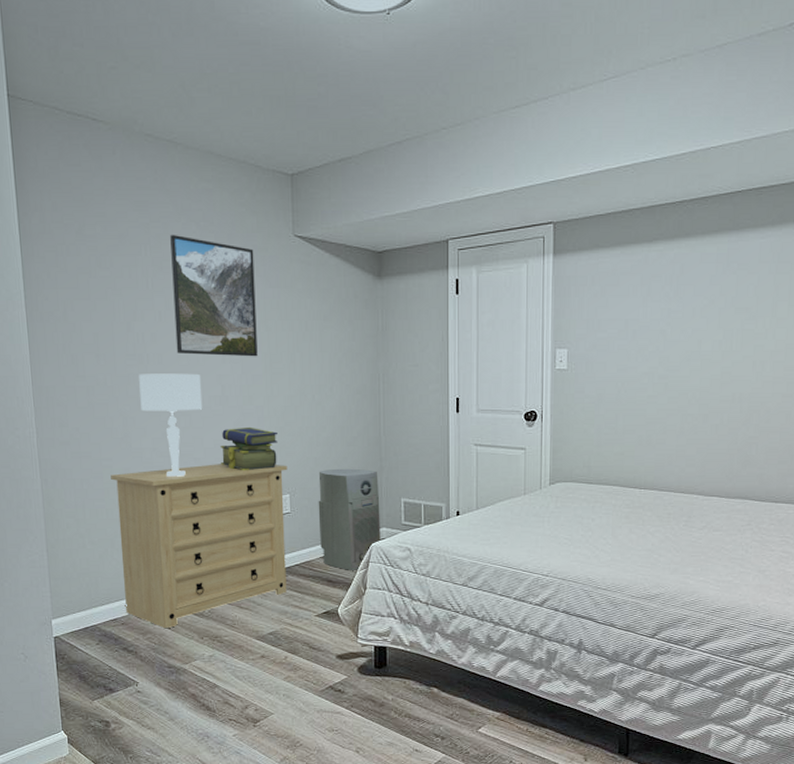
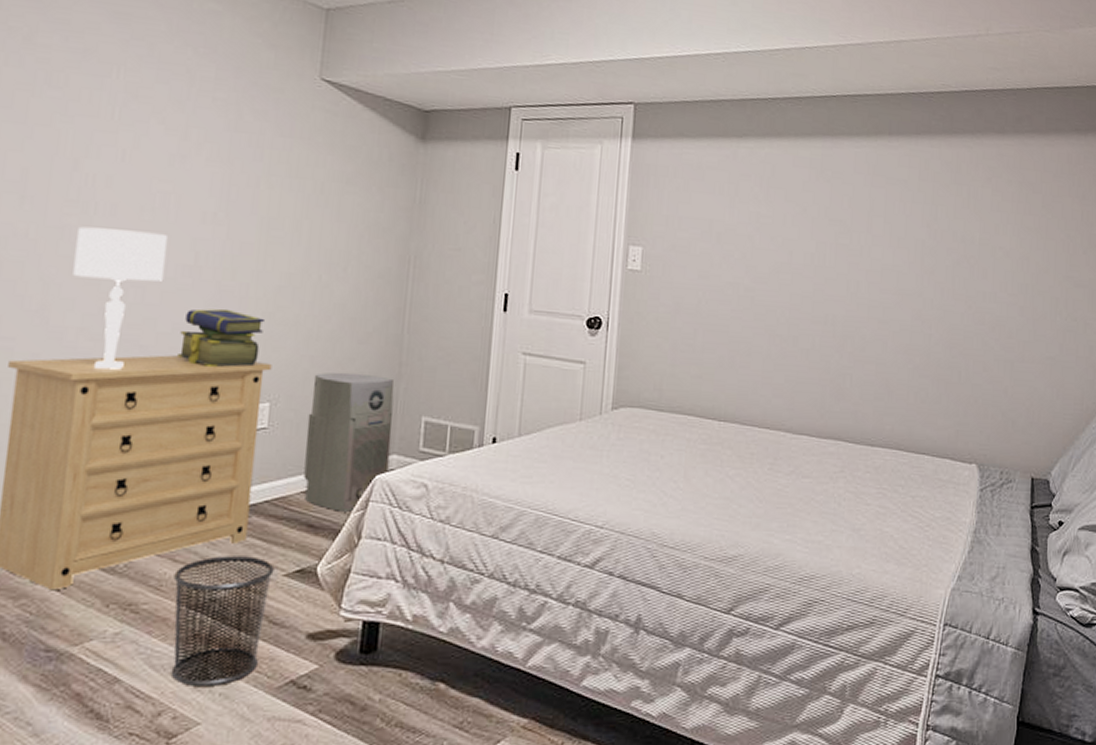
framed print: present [170,234,258,357] -> none [139,57,266,220]
waste bin: none [242,603,309,690] -> present [171,556,275,686]

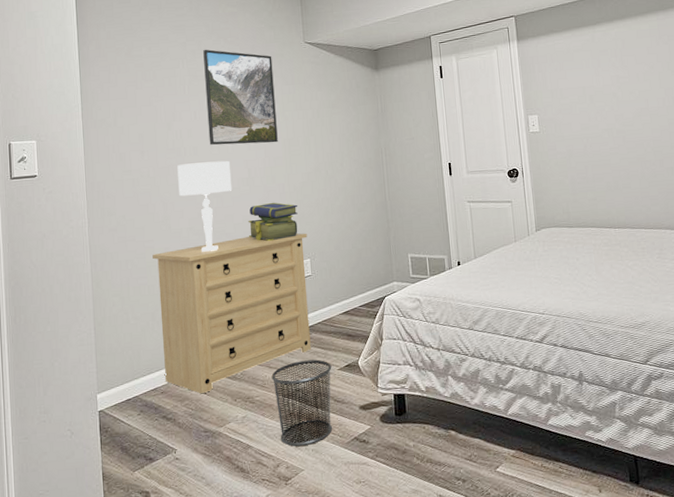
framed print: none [139,57,266,220] -> present [203,49,278,145]
air purifier: present [303,372,395,512] -> none [334,231,393,324]

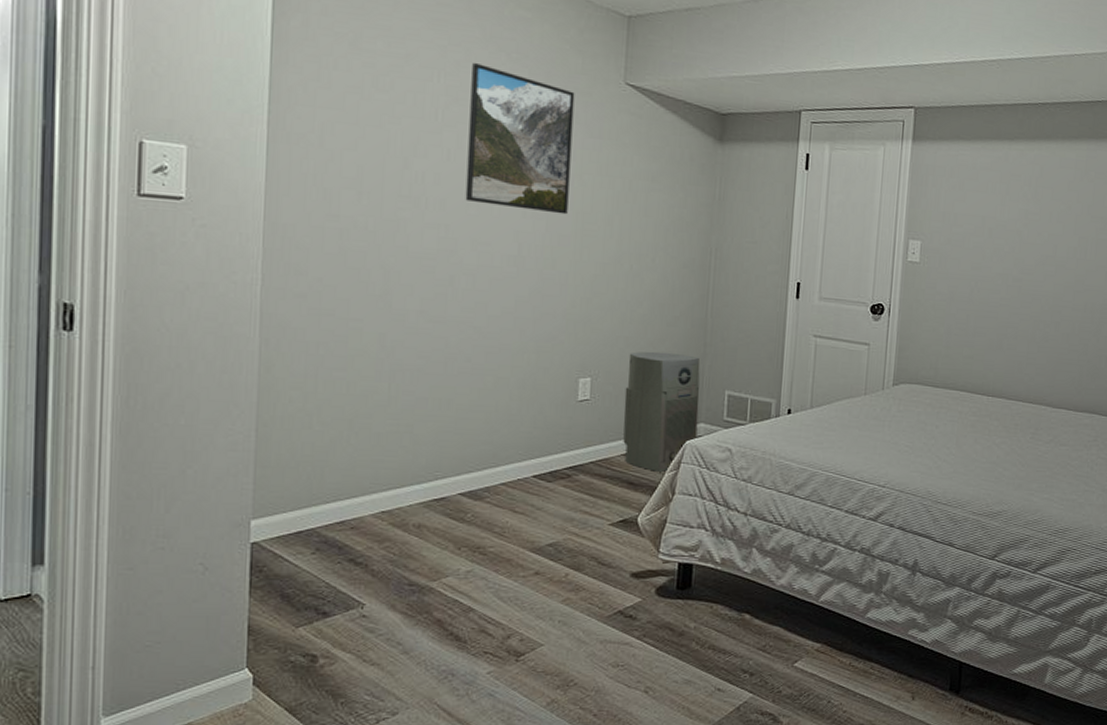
dresser: present [152,233,311,394] -> none [359,335,592,536]
table lamp: present [177,161,232,252] -> none [410,220,492,348]
stack of books: present [248,202,298,242] -> none [508,294,583,347]
waste bin: present [271,359,332,446] -> none [514,508,601,615]
air purifier: none [334,231,393,324] -> present [623,351,701,472]

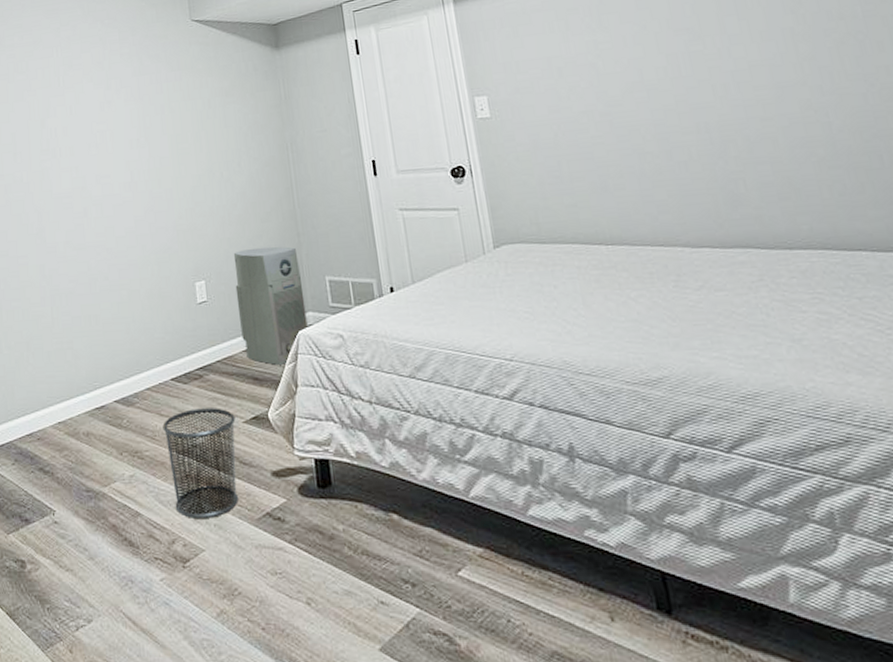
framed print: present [465,62,575,215] -> none [78,34,164,144]
waste bin: none [514,508,601,615] -> present [162,408,238,518]

